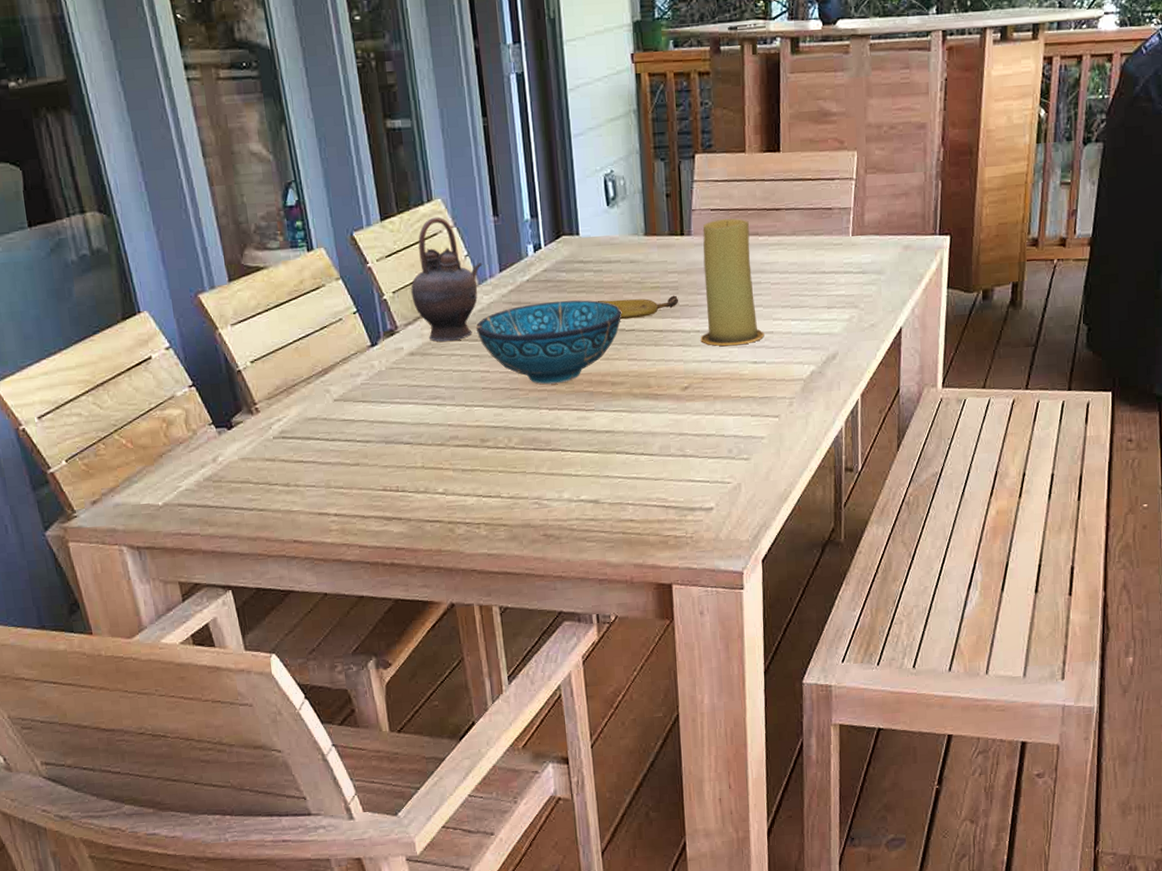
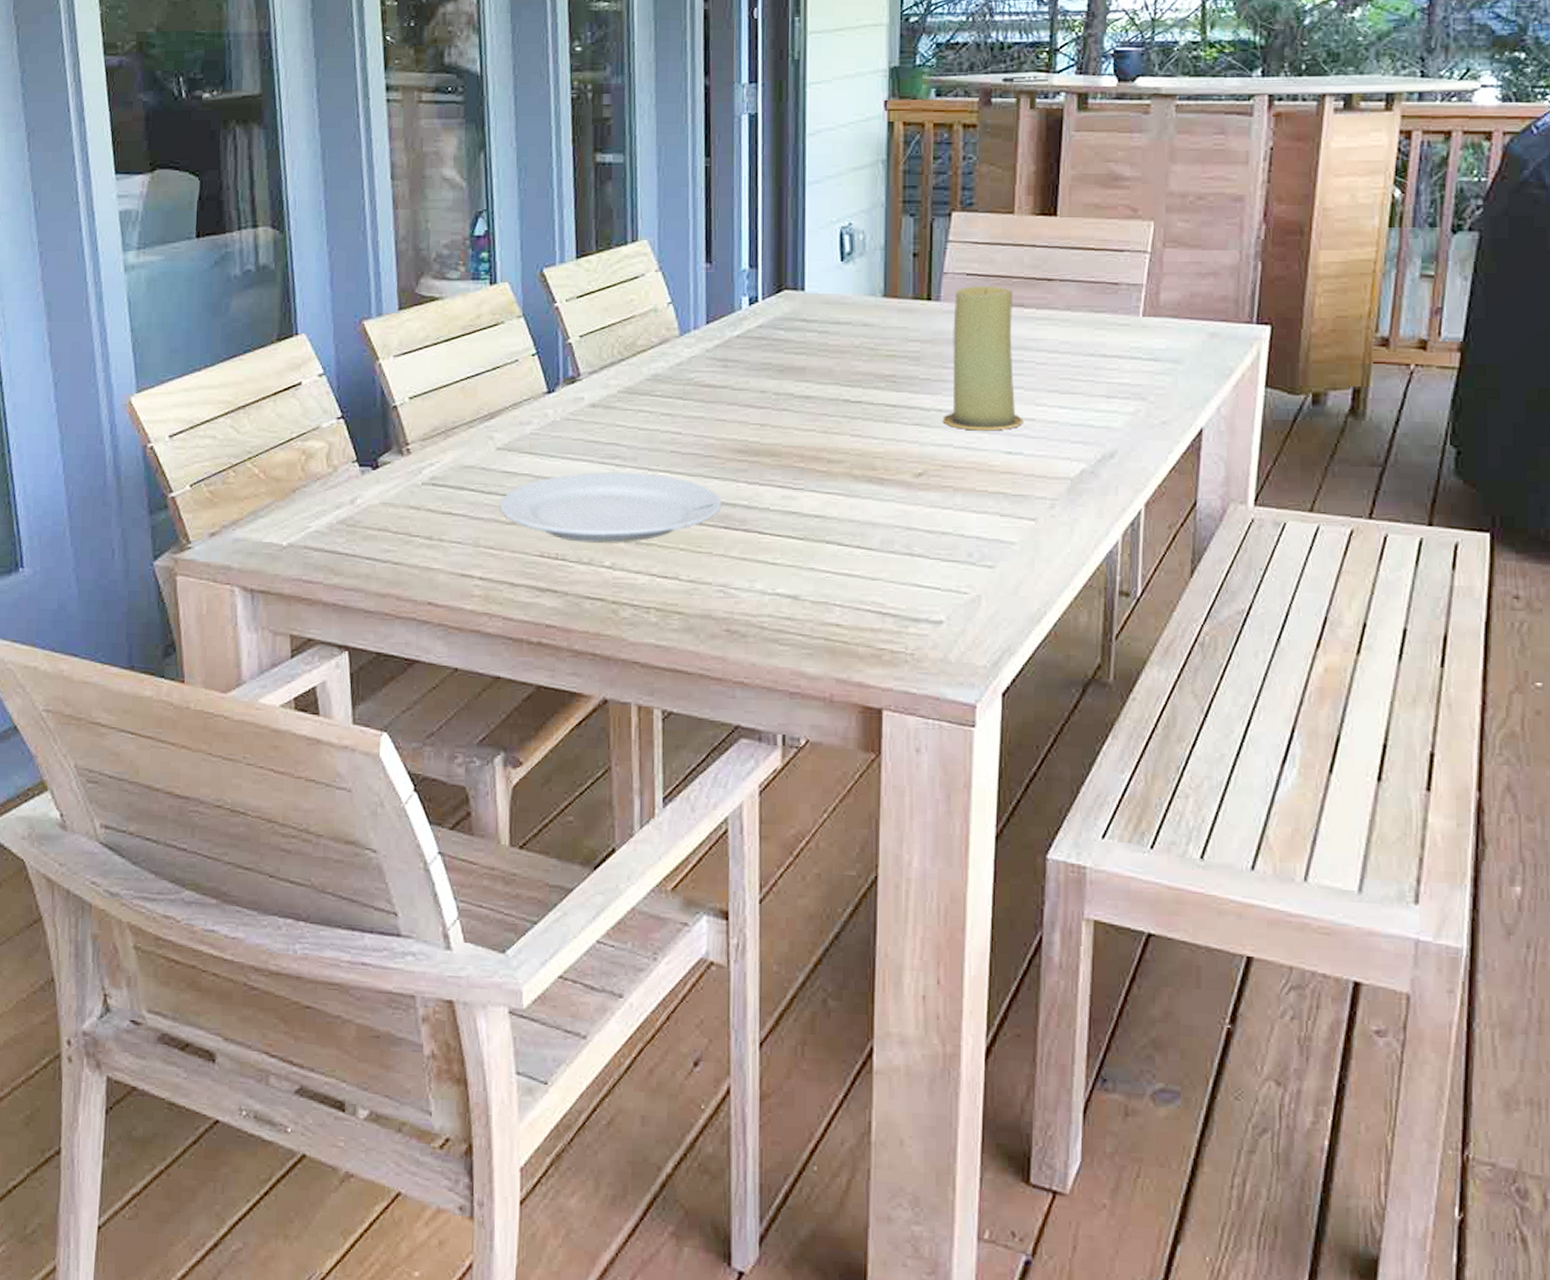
plate: none [342,409,530,475] -> present [499,472,722,543]
teapot: present [411,217,483,342] -> none [601,259,687,396]
decorative bowl: present [475,300,622,385] -> none [671,361,848,455]
fruit: present [597,295,679,320] -> none [819,366,919,389]

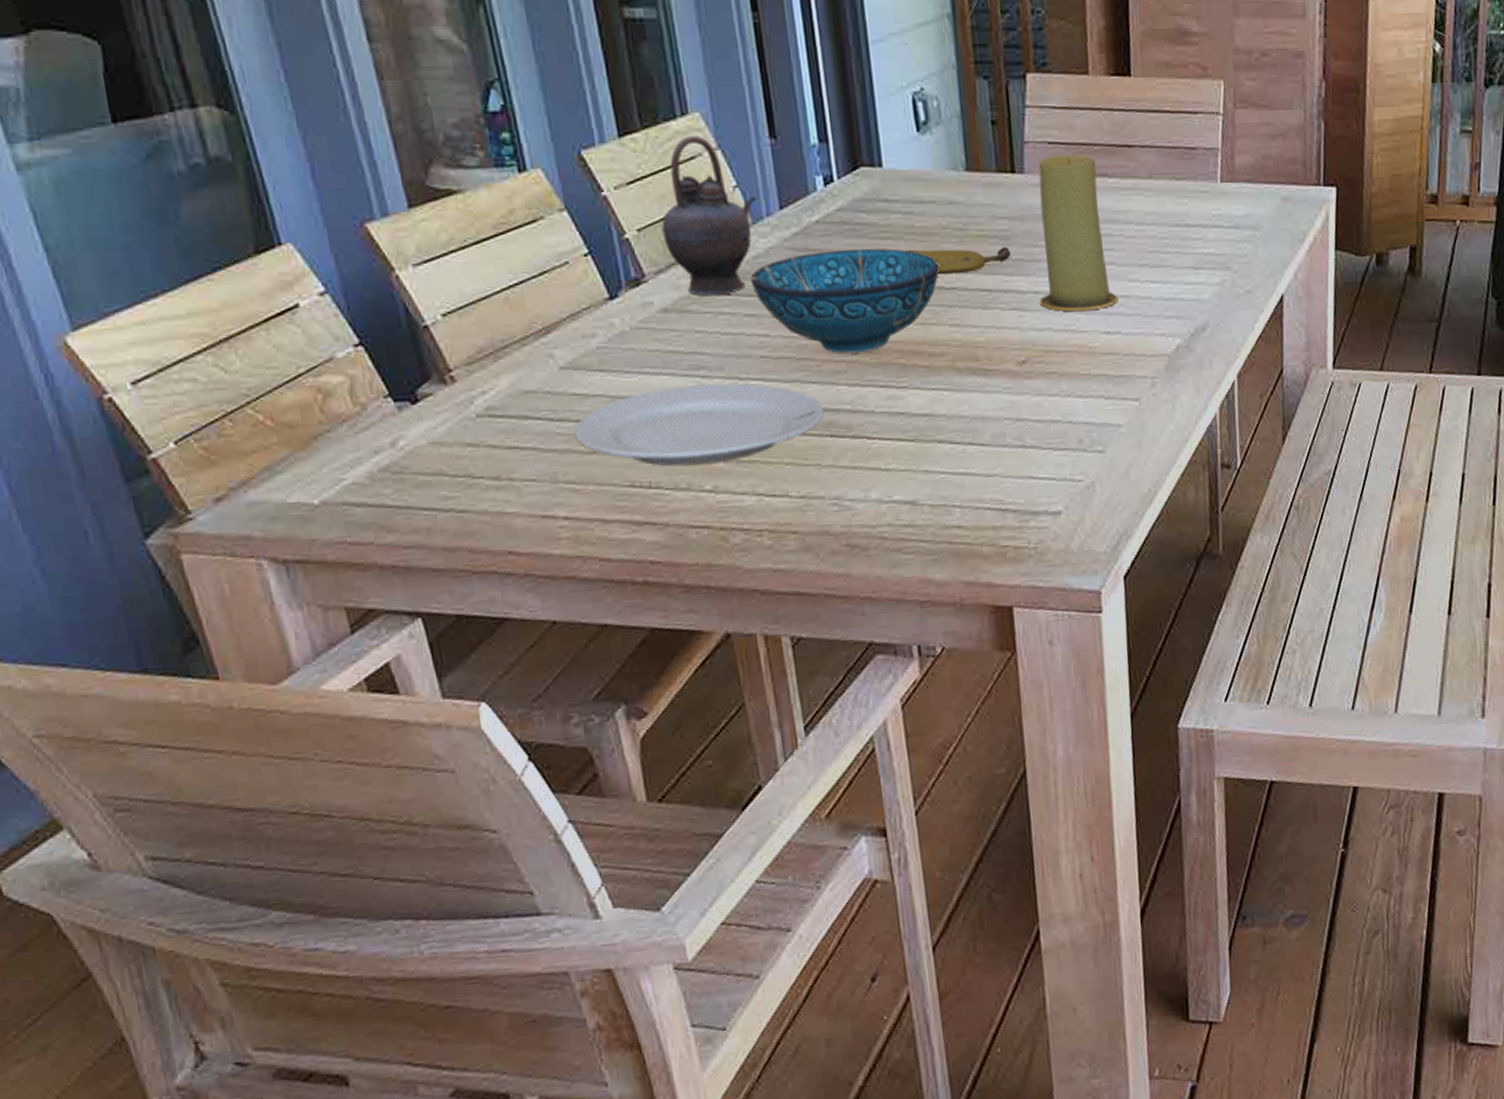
teapot: none [601,259,687,396] -> present [661,135,757,297]
decorative bowl: none [671,361,848,455] -> present [750,248,940,354]
fruit: none [819,366,919,389] -> present [907,246,1012,275]

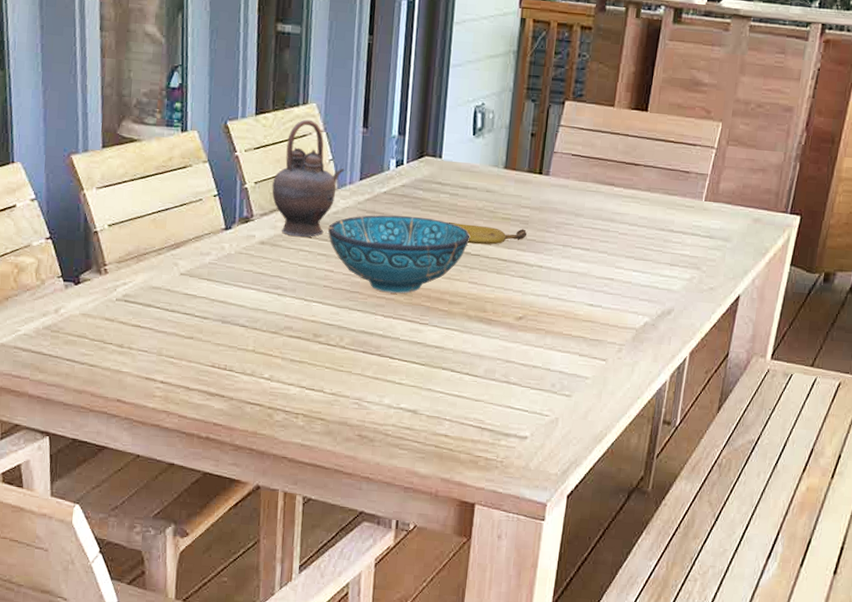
plate: present [573,383,825,467] -> none [180,299,362,360]
candle: present [1038,155,1119,312] -> none [541,165,607,286]

